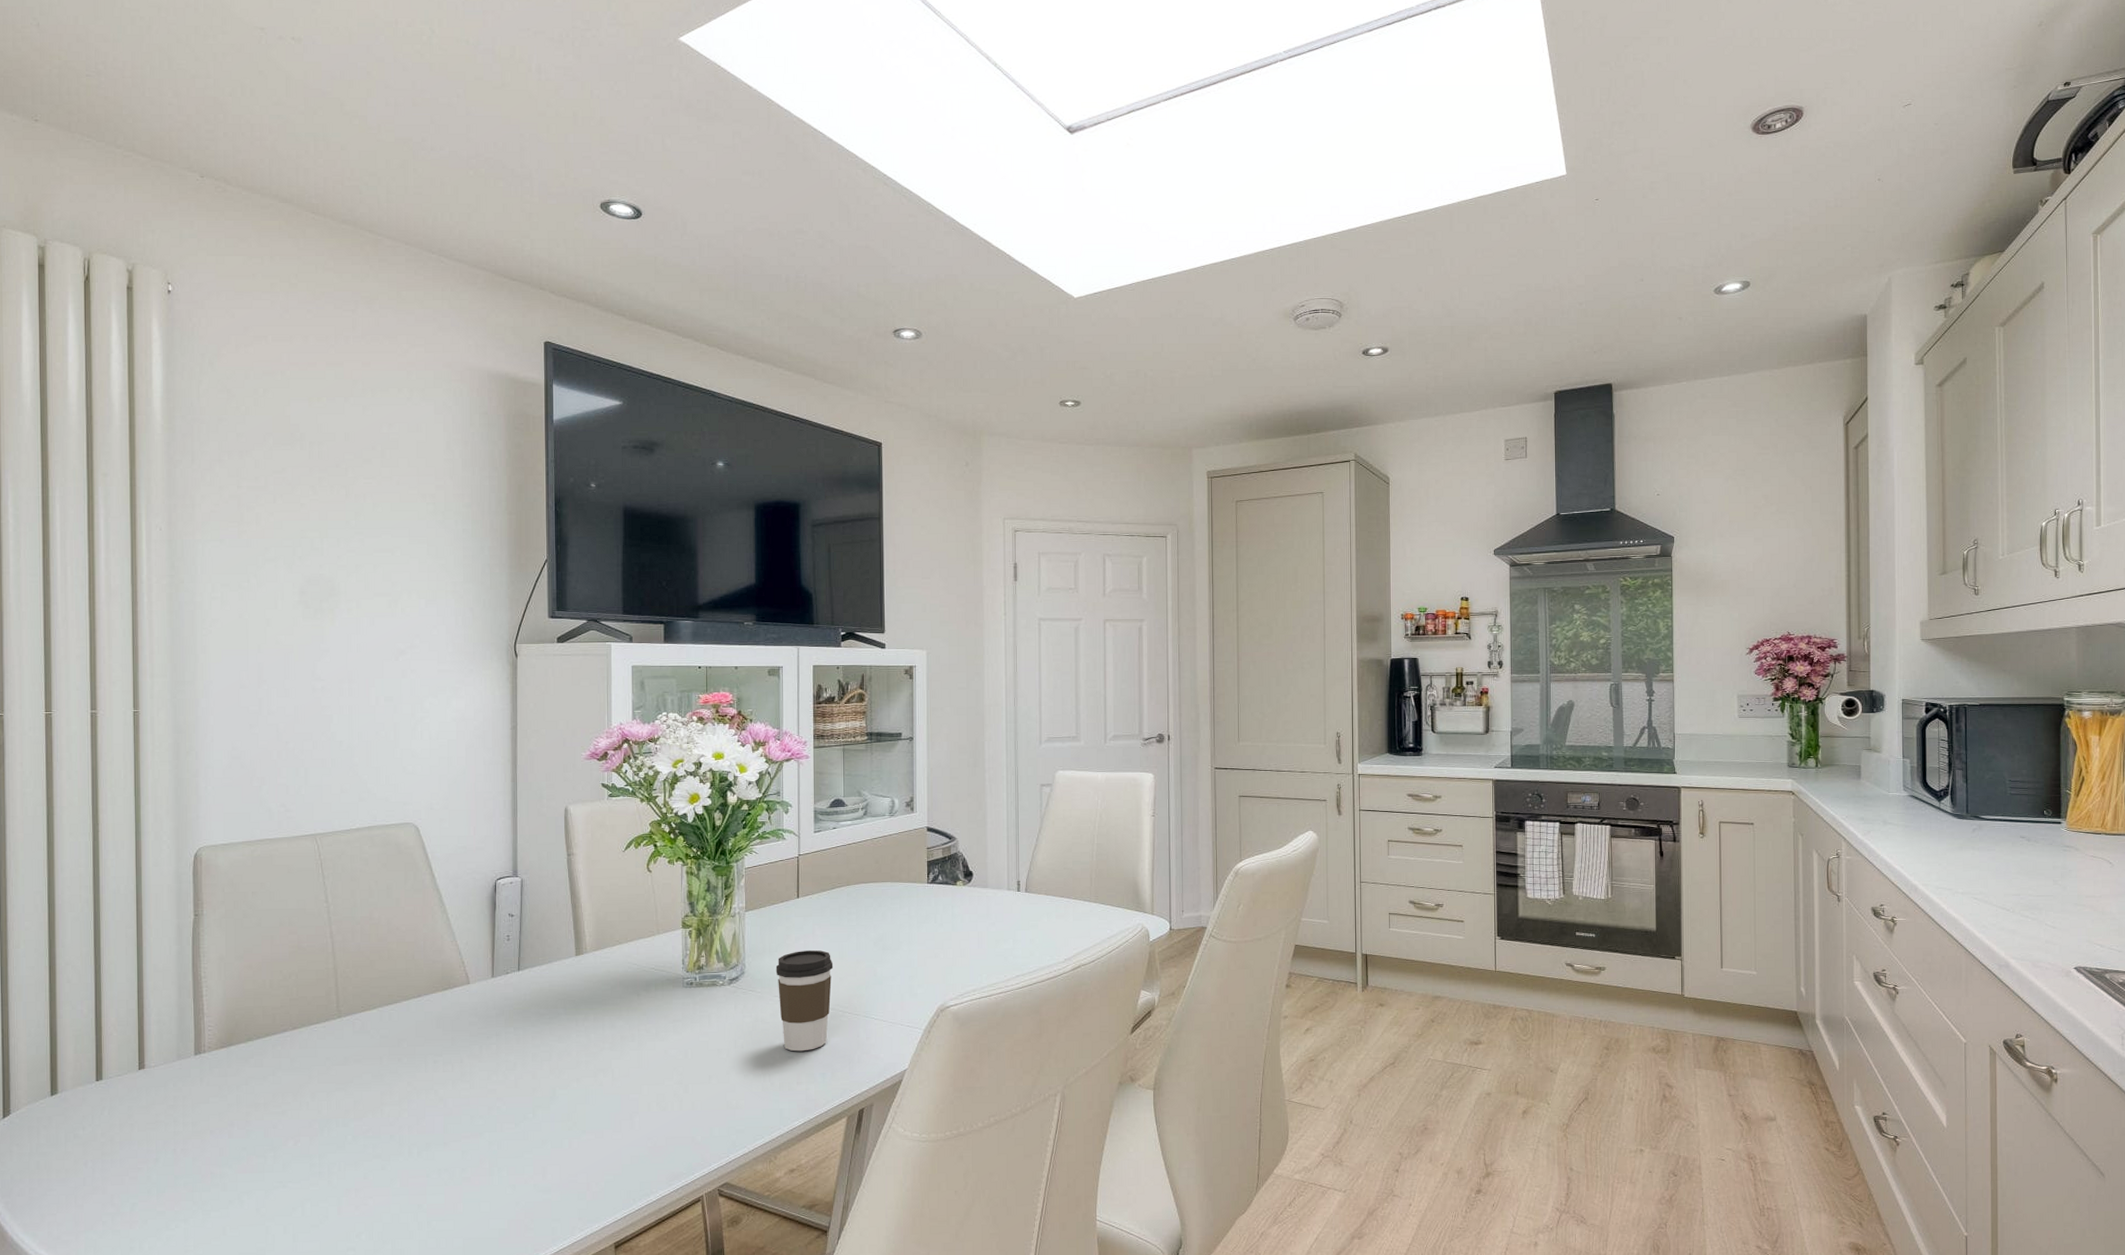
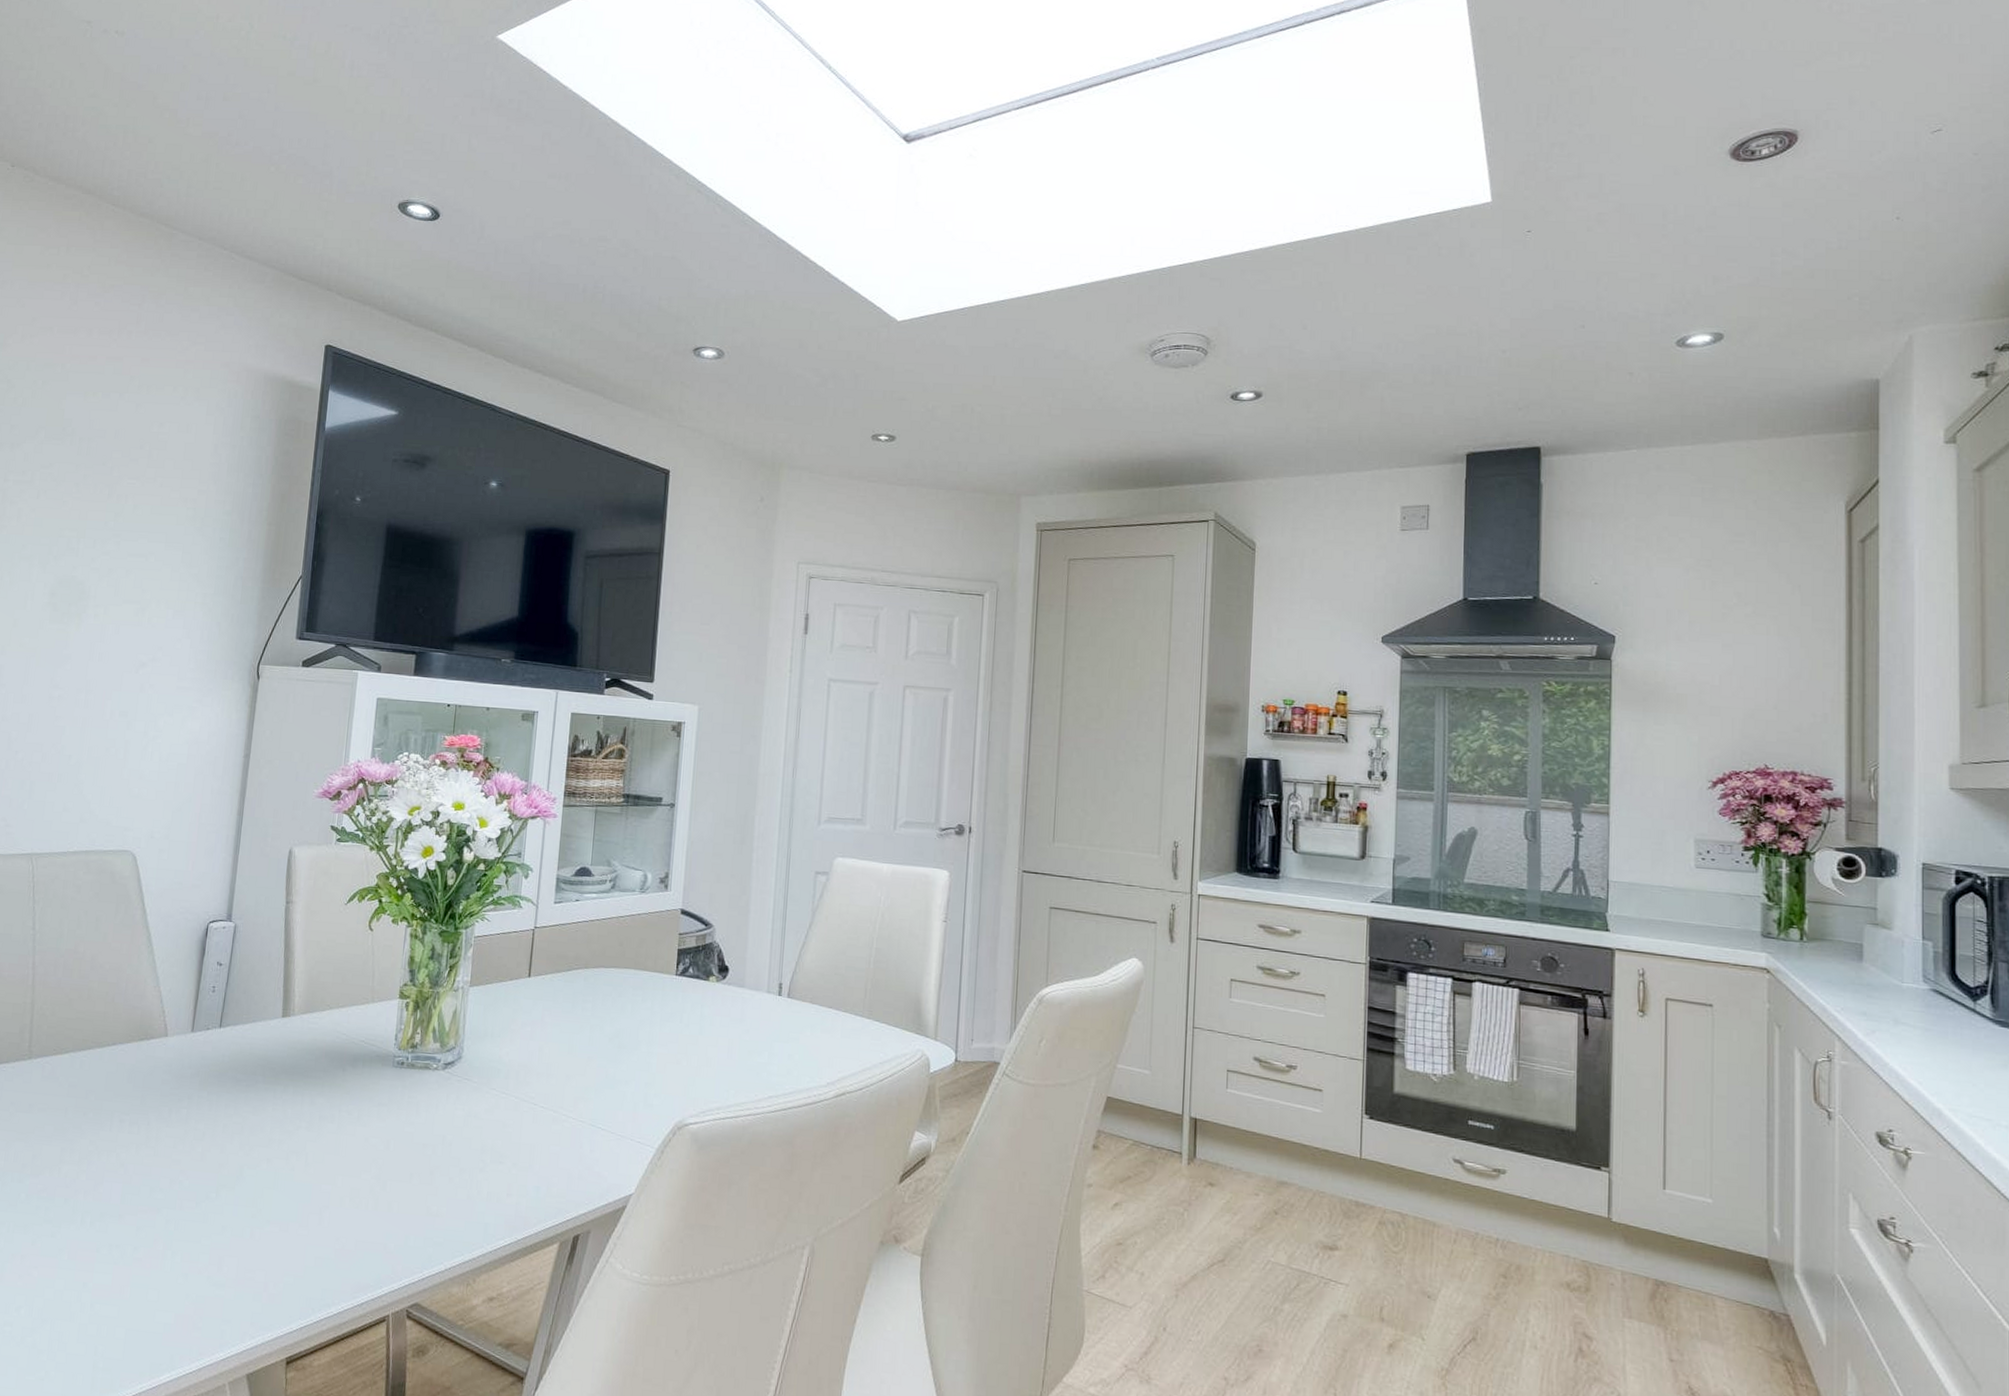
coffee cup: present [775,950,834,1052] -> none [496,1038,561,1158]

